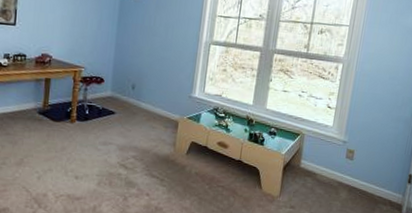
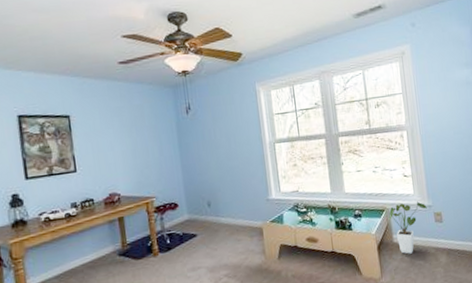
house plant: none [302,132,342,182] -> present [389,201,427,254]

